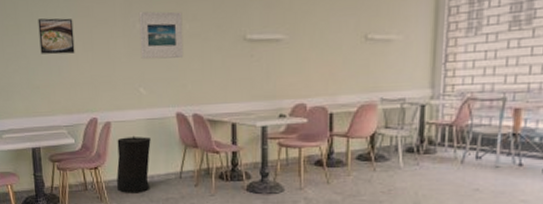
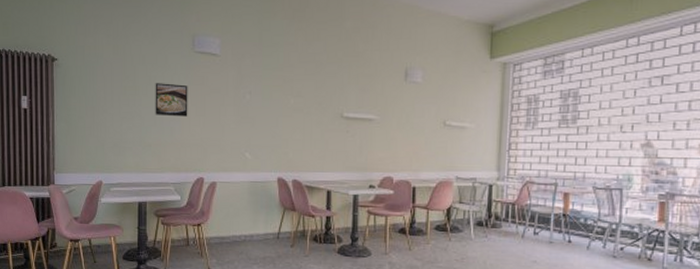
trash can: present [116,136,151,193] -> none [218,196,253,251]
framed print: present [138,11,184,60] -> none [248,85,288,129]

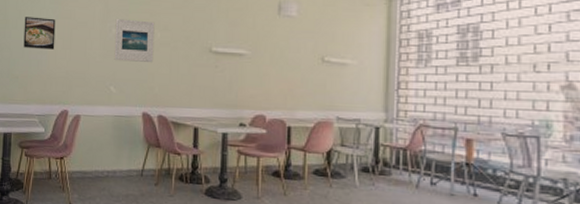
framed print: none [248,85,288,129] -> present [114,19,155,63]

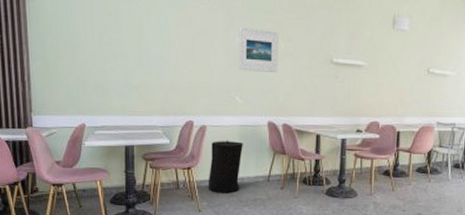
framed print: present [23,17,56,50] -> none [140,22,176,58]
trash can: none [80,130,116,187] -> present [209,140,243,194]

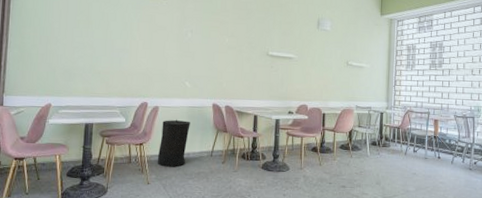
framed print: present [239,28,279,74] -> none [189,25,224,63]

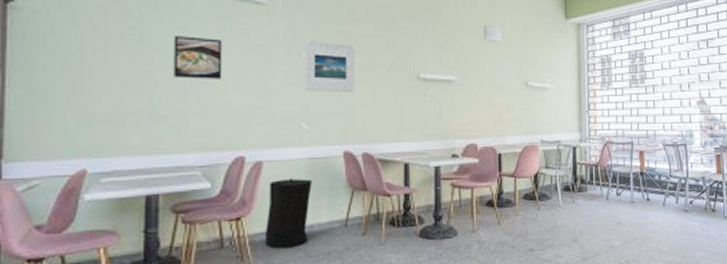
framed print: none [106,19,137,49] -> present [173,36,222,79]
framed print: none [189,25,224,63] -> present [305,41,355,93]

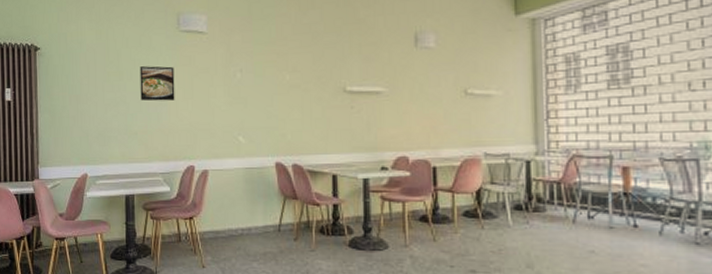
trash can: present [266,178,312,249] -> none [212,185,249,246]
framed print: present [305,41,355,93] -> none [239,62,284,109]

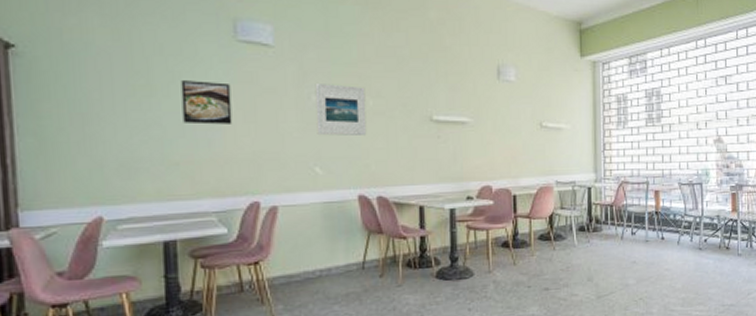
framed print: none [239,62,284,109] -> present [315,84,367,137]

